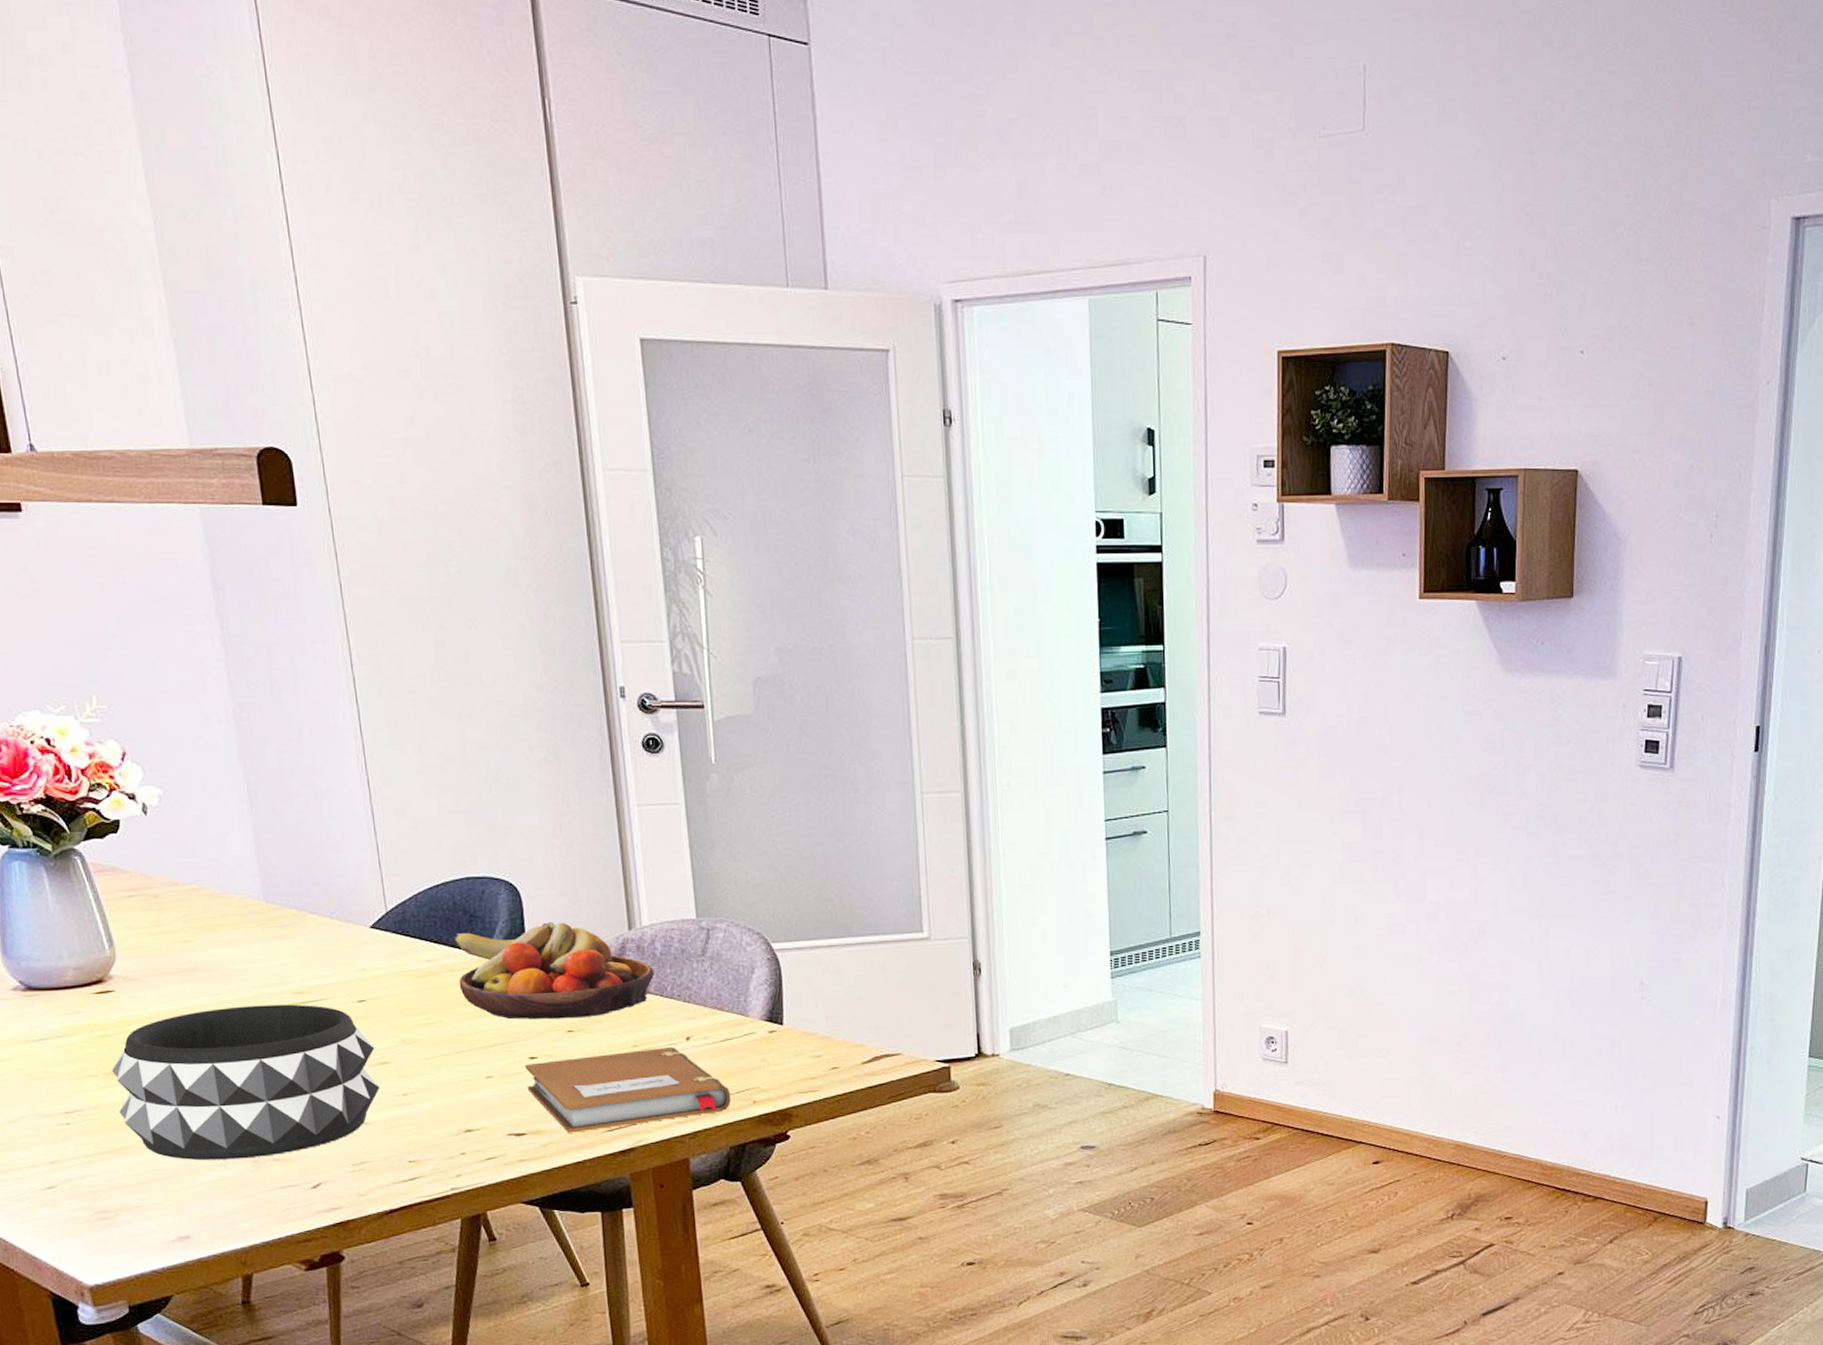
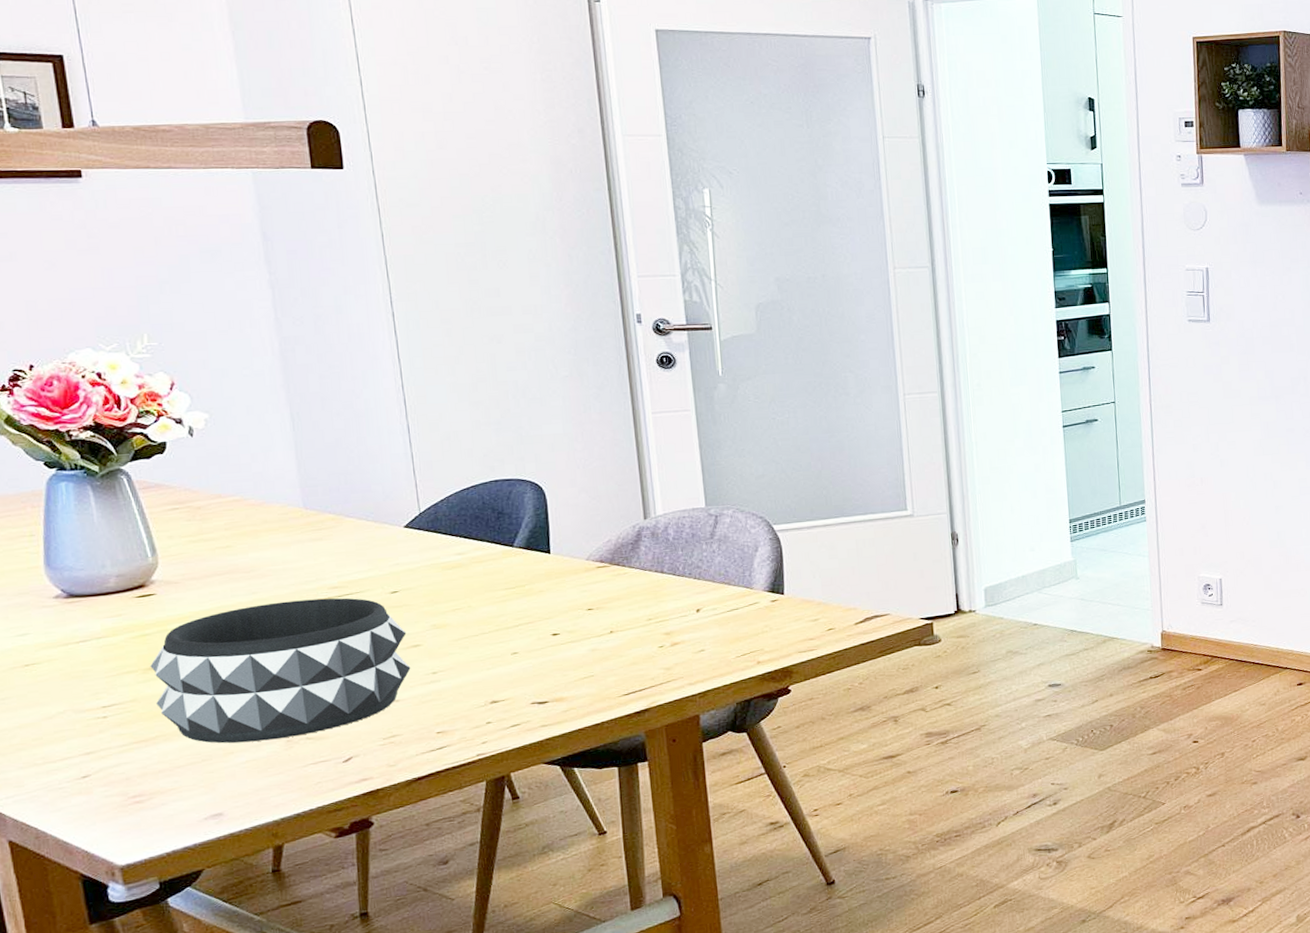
fruit bowl: present [455,922,654,1020] -> none [483,515,667,602]
notebook: present [525,1046,731,1133] -> none [548,618,738,699]

